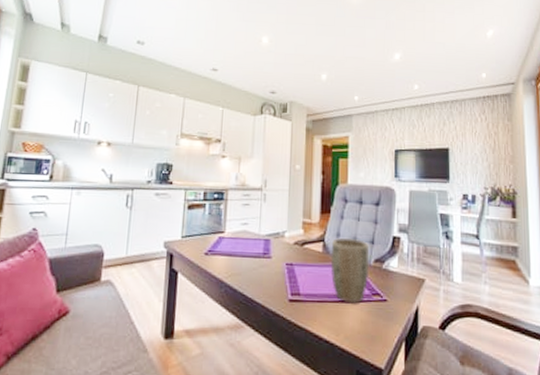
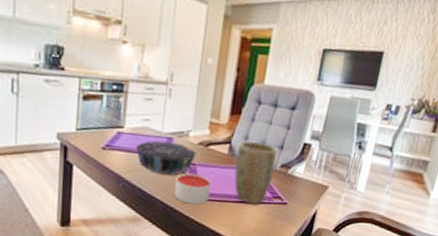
decorative bowl: none [235,243,294,277] -> present [134,140,198,176]
candle: none [275,274,309,307] -> present [174,173,211,205]

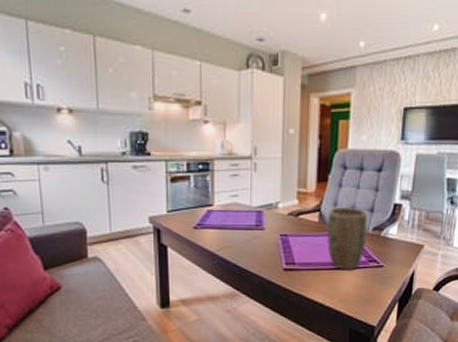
decorative bowl: present [134,140,198,176] -> none [225,215,289,248]
candle: present [174,173,211,205] -> none [269,244,305,275]

